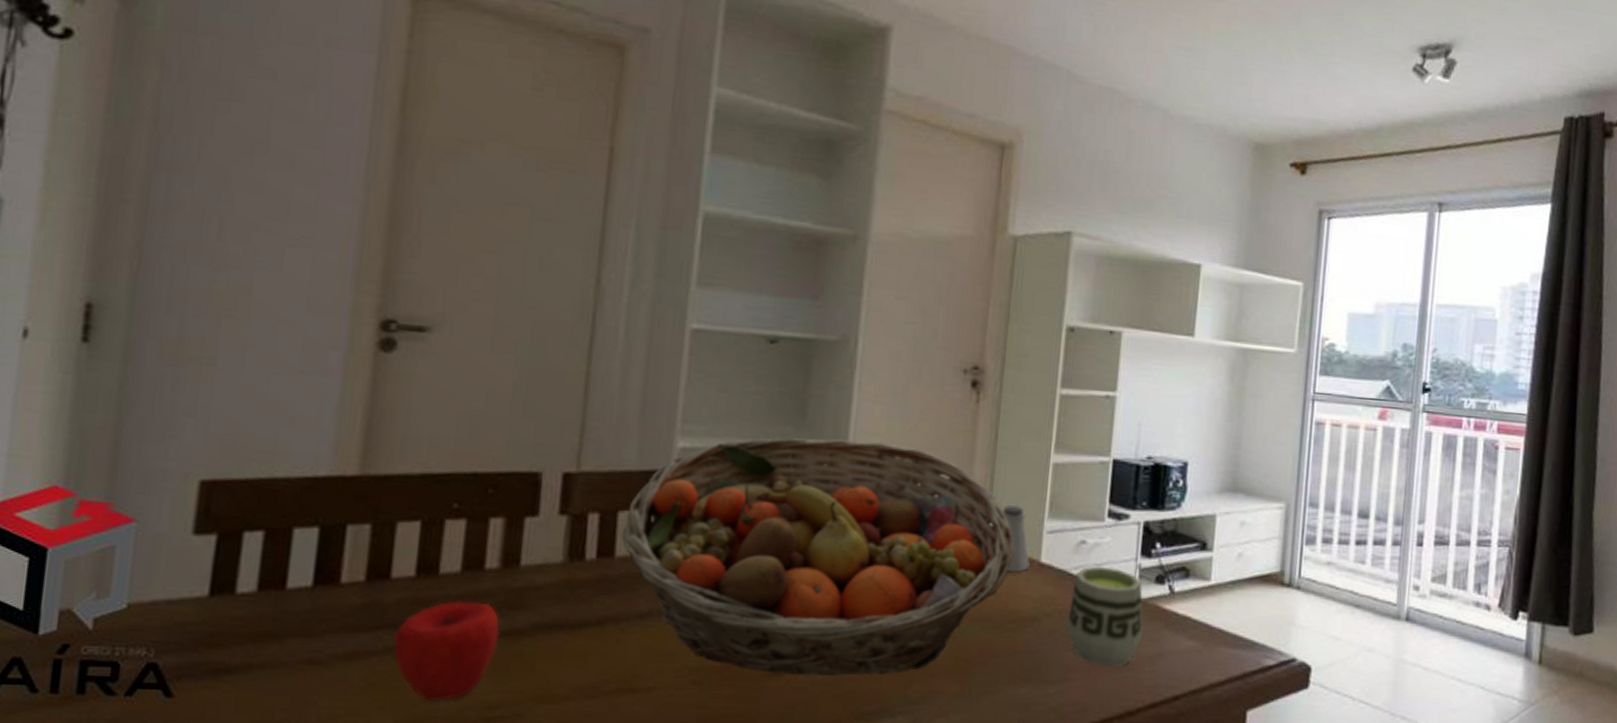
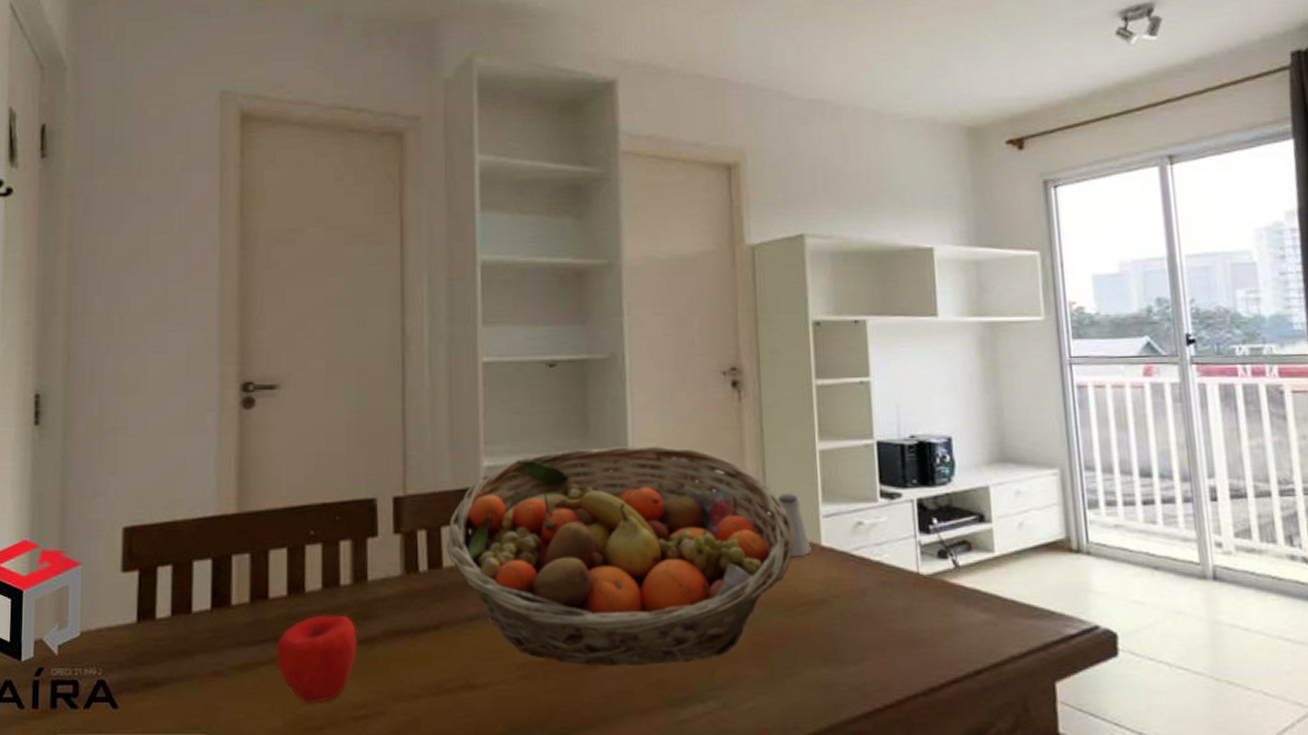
cup: present [1066,566,1143,668] -> none [855,545,933,645]

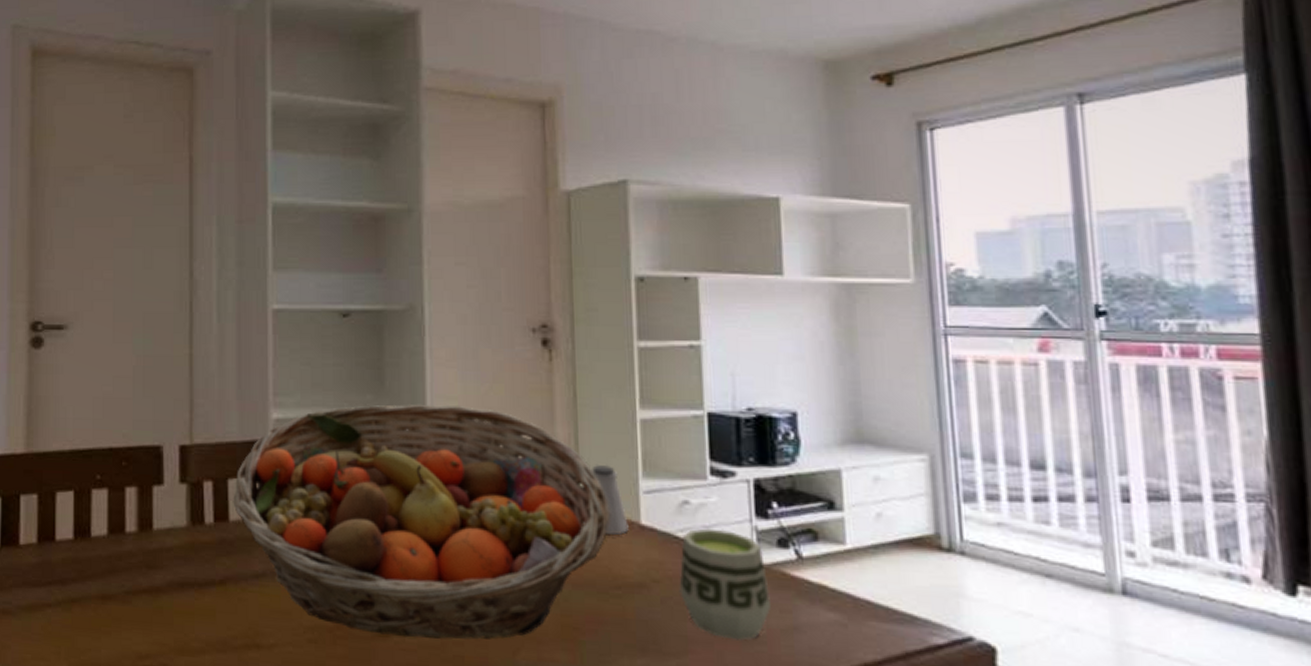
apple: present [275,614,358,703] -> none [61,560,142,650]
cup: none [855,545,933,645] -> present [679,528,771,641]

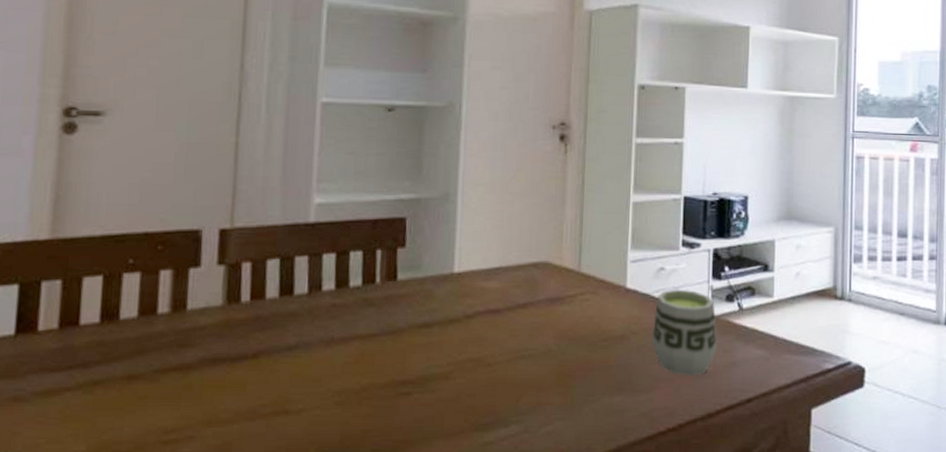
fruit basket: present [233,403,611,640] -> none [270,189,604,394]
saltshaker: present [583,464,629,535] -> none [581,239,617,297]

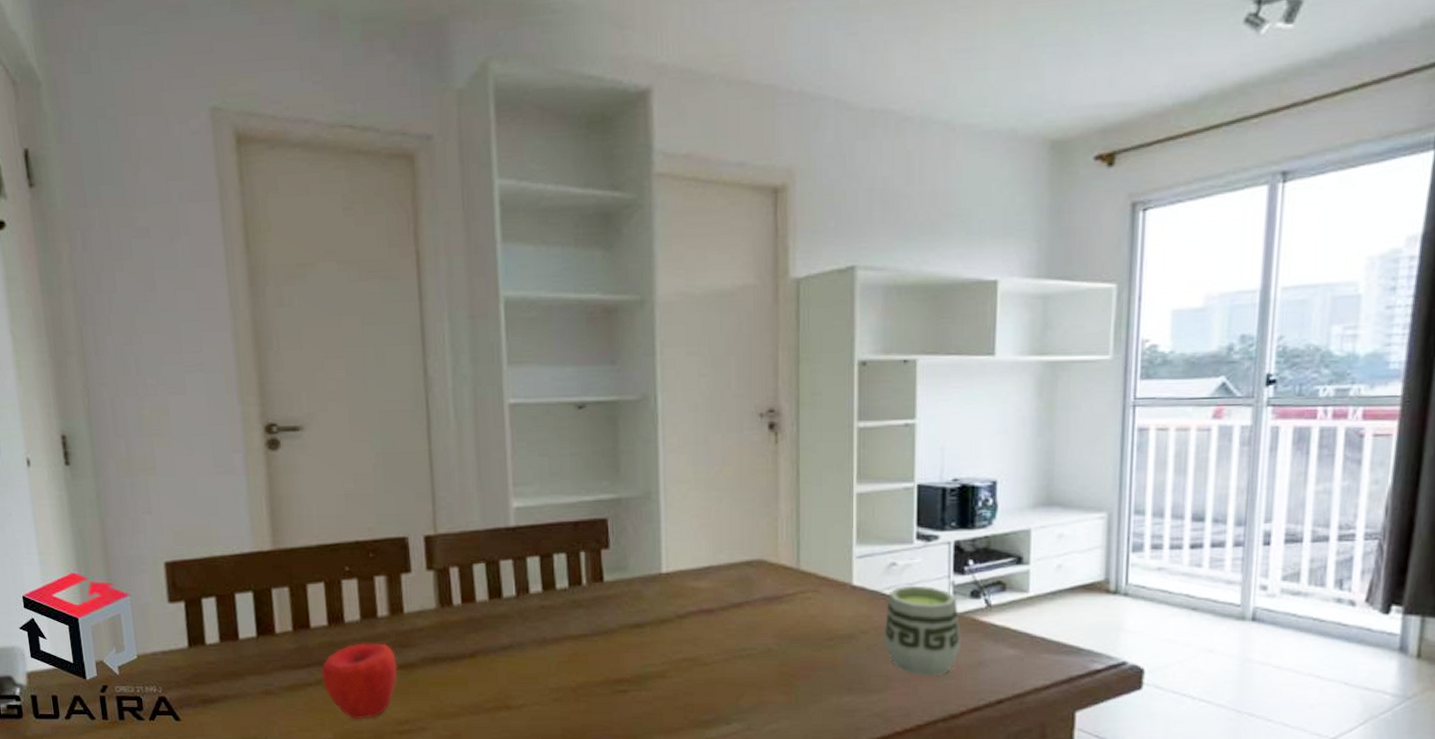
apple: none [83,342,172,428] -> present [320,643,398,719]

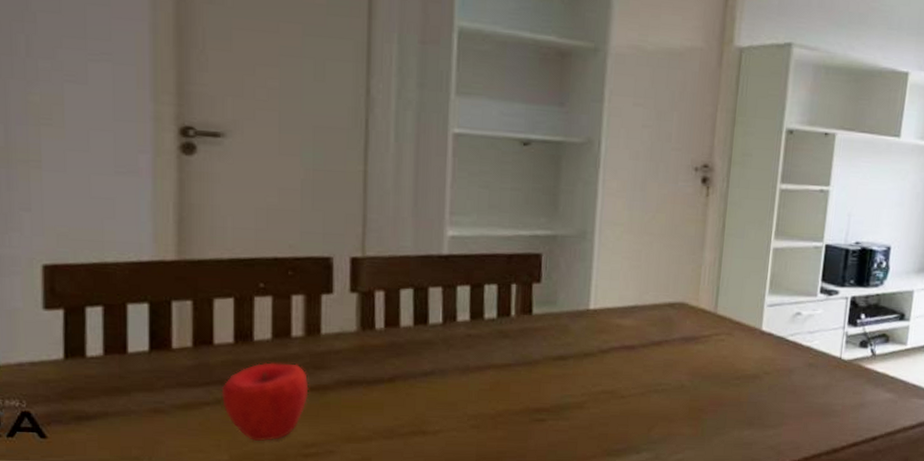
cup: present [883,585,961,676] -> none [783,333,849,415]

